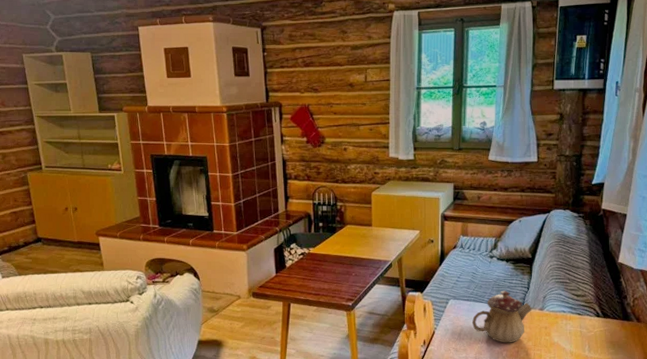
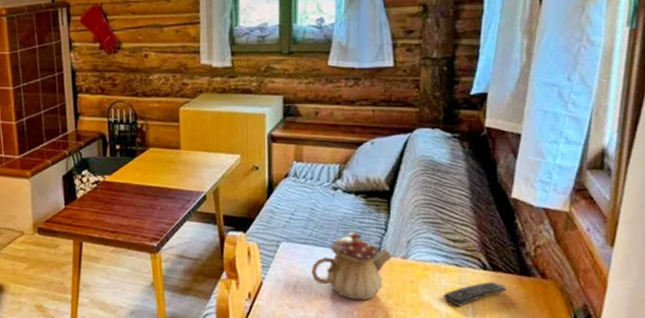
remote control: none [568,325,613,345] -> present [443,281,507,307]

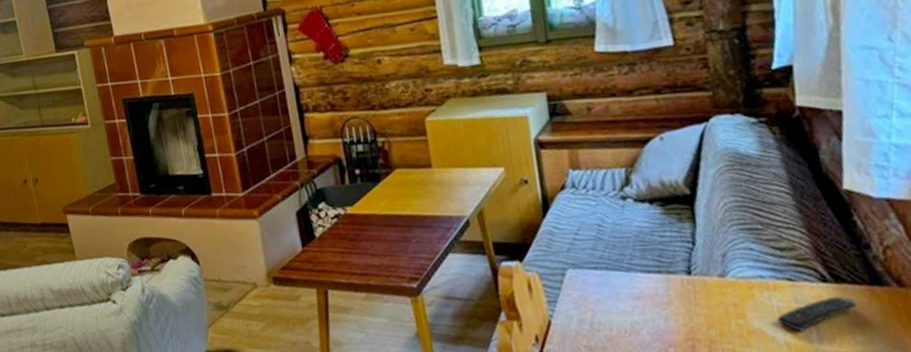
teapot: present [310,232,392,300] -> none [608,249,707,334]

